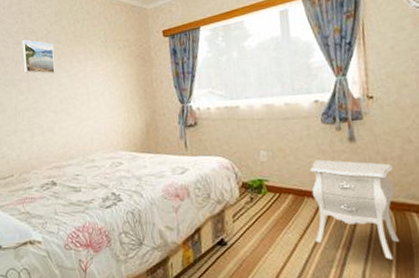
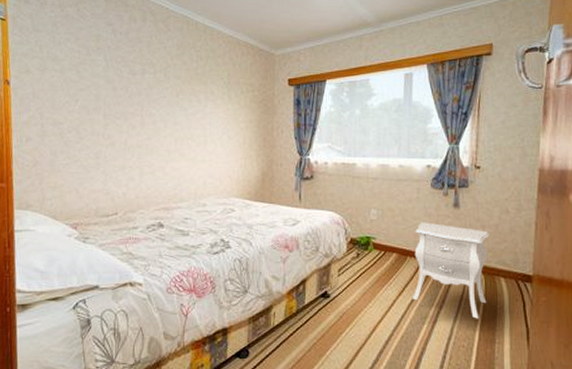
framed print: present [22,40,55,74] -> none [138,71,172,111]

